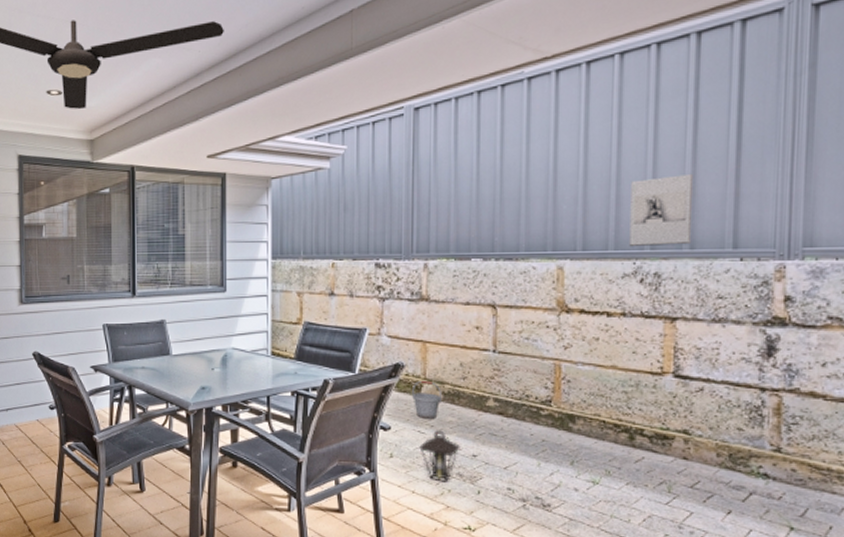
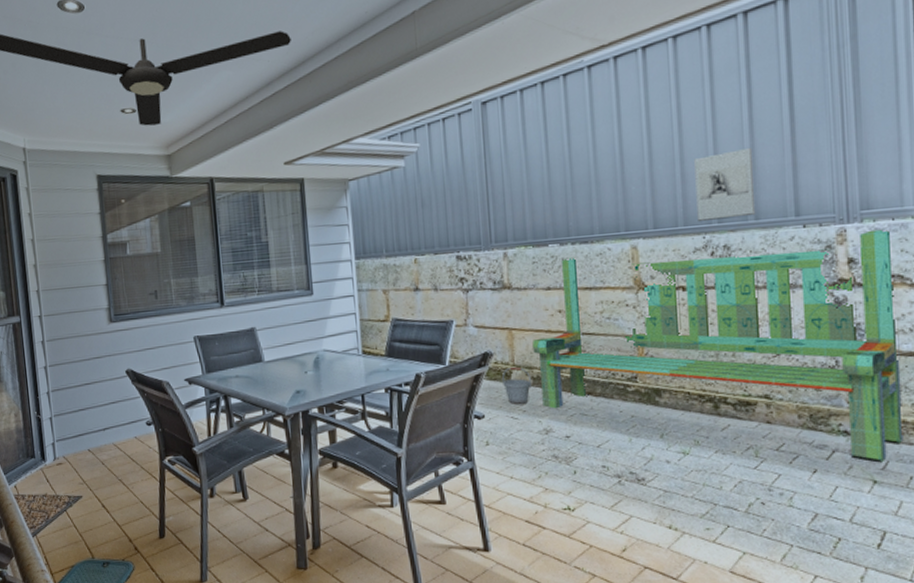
lantern: present [419,430,460,482] -> none [514,414,553,465]
bench: none [446,268,834,510] -> present [533,229,904,463]

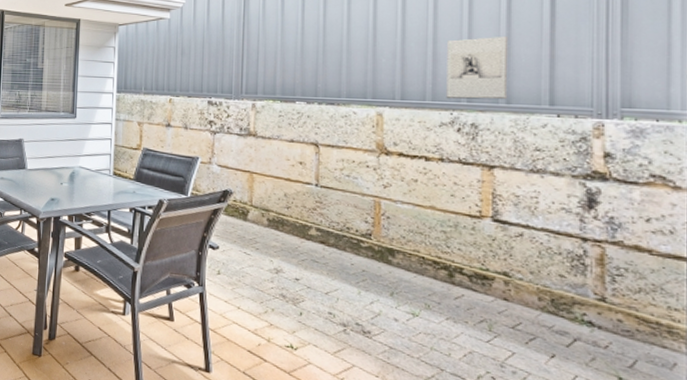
bucket: present [502,366,531,404] -> none [239,206,267,242]
bench: present [533,229,904,463] -> none [271,115,657,361]

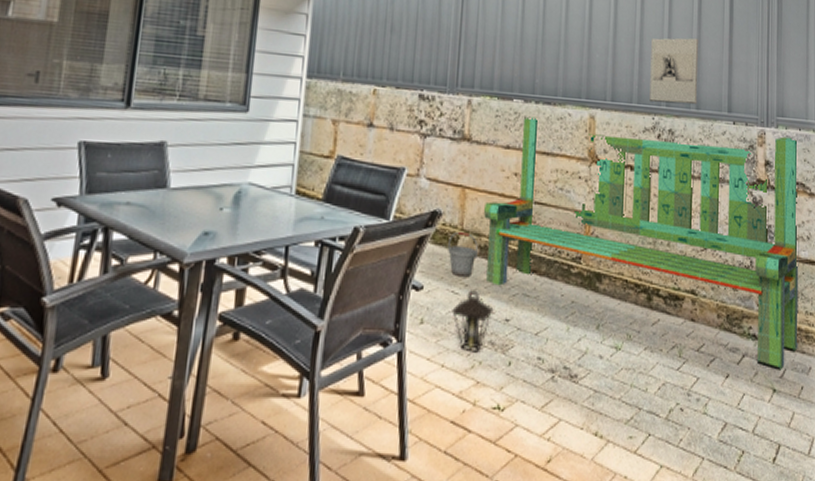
bucket: none [239,206,267,242] -> present [448,231,478,276]
lantern: none [245,253,284,302] -> present [452,290,494,353]
bench: none [271,115,657,361] -> present [484,116,800,370]

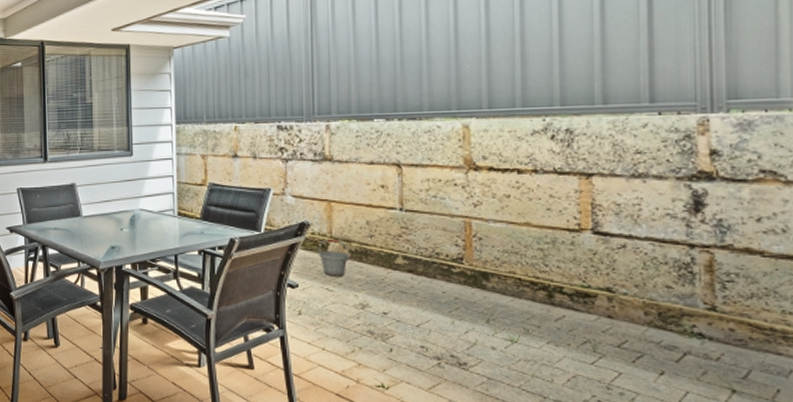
lantern: present [452,290,494,353] -> none [328,288,370,340]
bench: present [484,116,800,370] -> none [352,121,770,371]
wall sculpture: present [649,37,699,105] -> none [536,29,604,104]

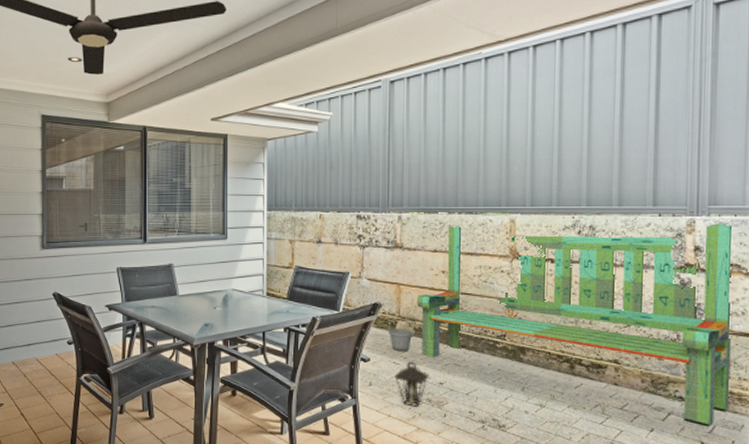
lantern: none [328,288,370,340] -> present [394,361,429,407]
bench: none [352,121,770,371] -> present [417,223,734,427]

